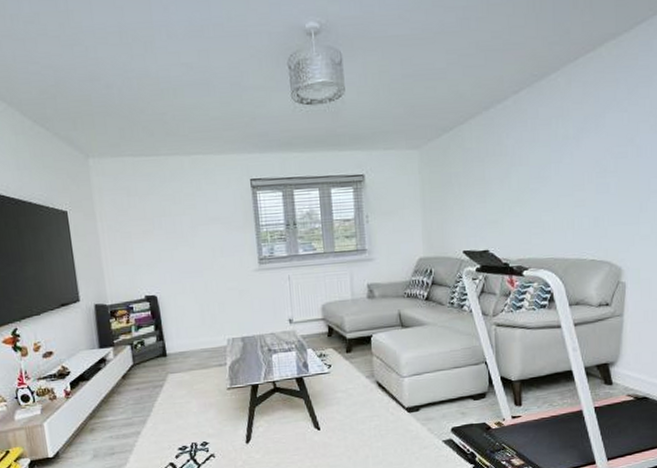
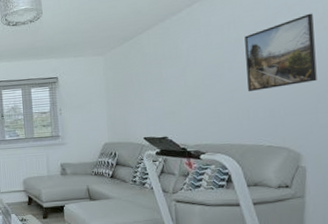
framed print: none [573,110,641,199] -> present [244,13,317,92]

